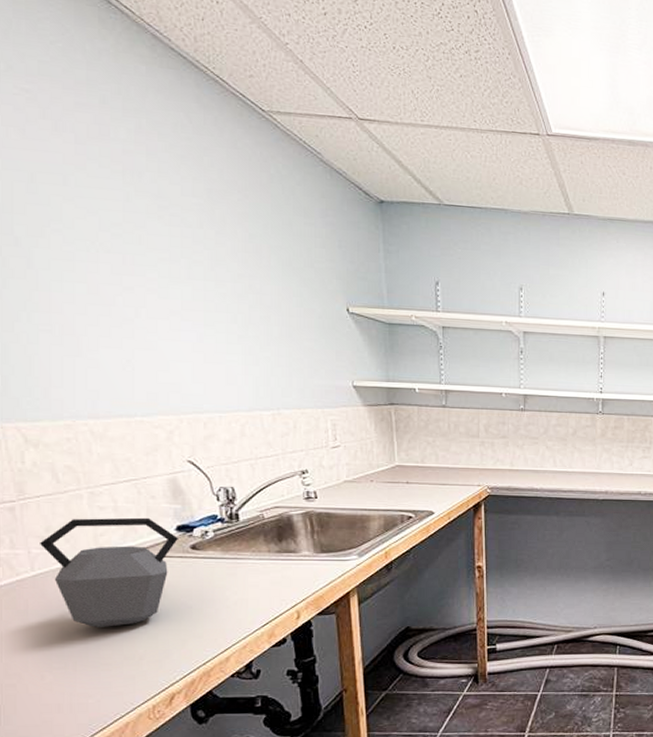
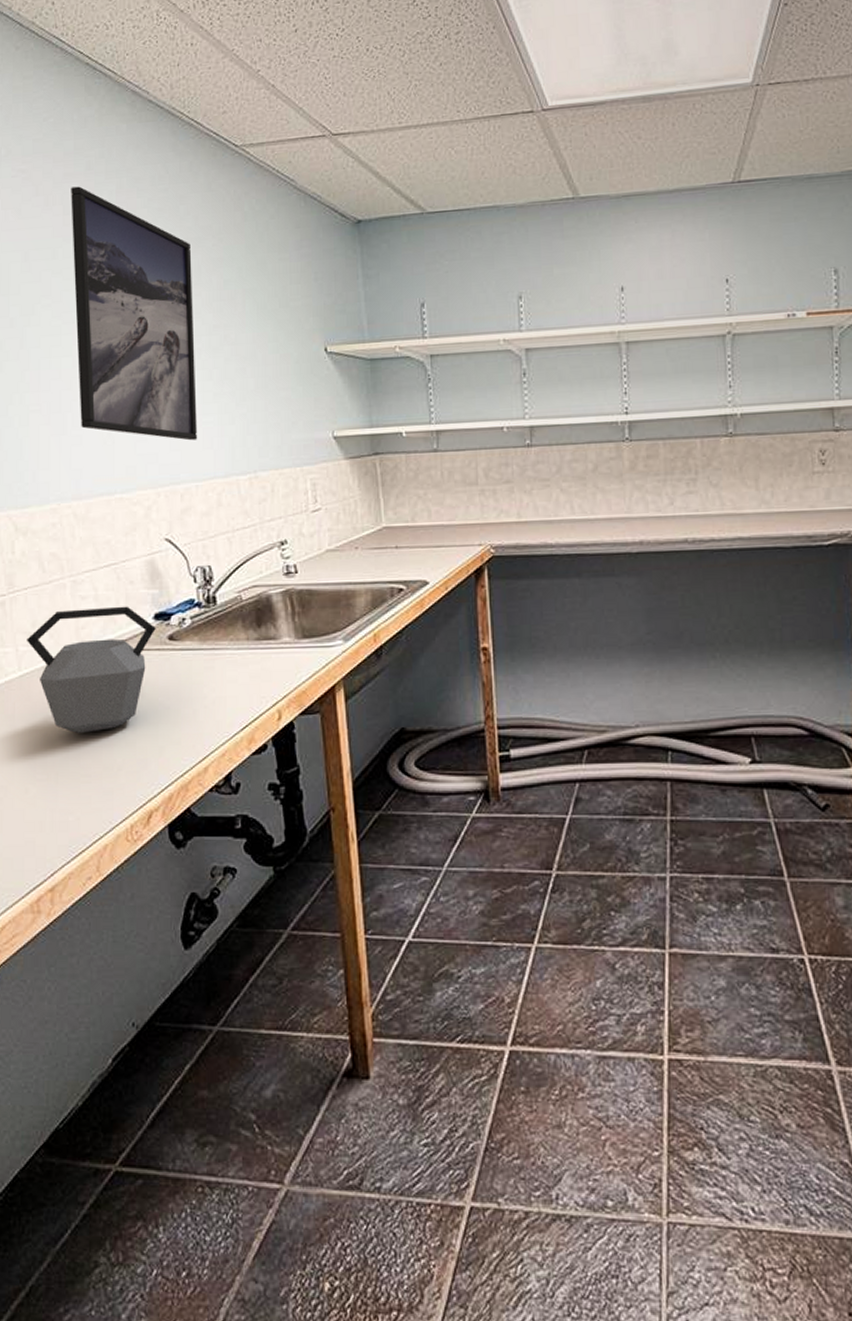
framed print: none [83,117,222,376] -> present [71,186,198,441]

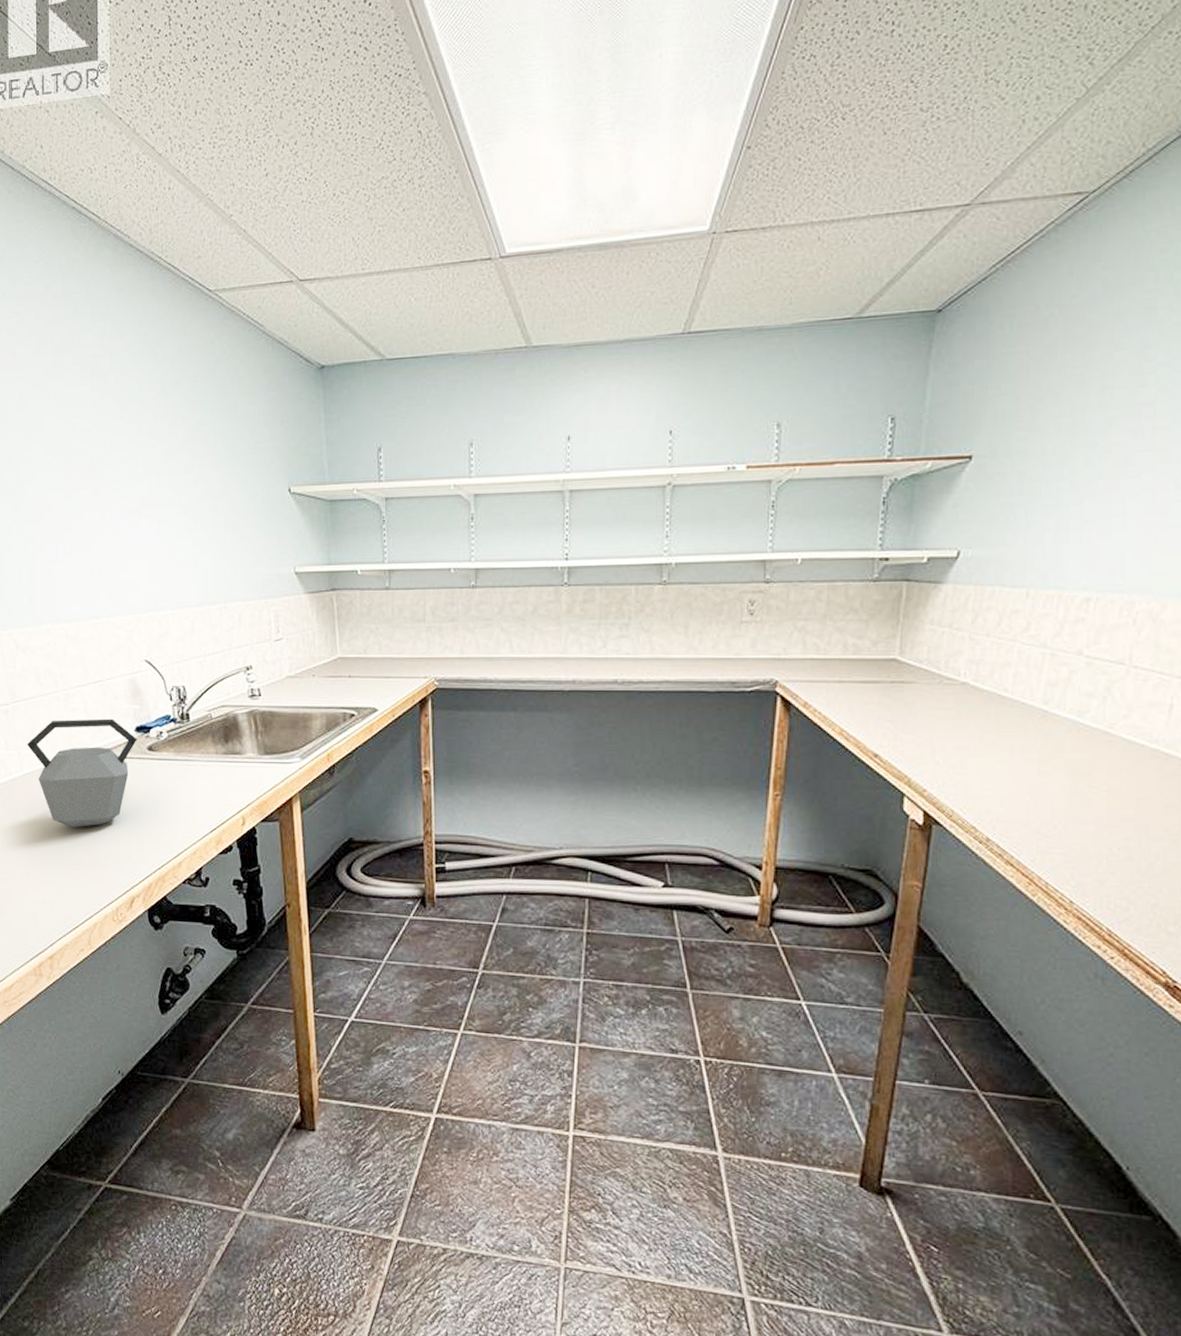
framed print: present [71,186,198,441] -> none [60,328,174,572]

